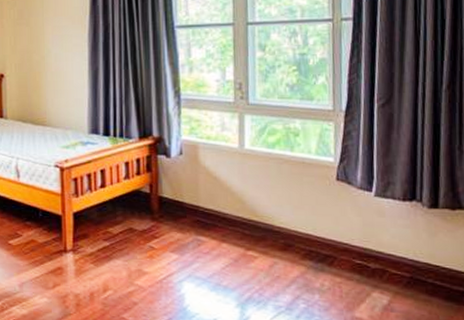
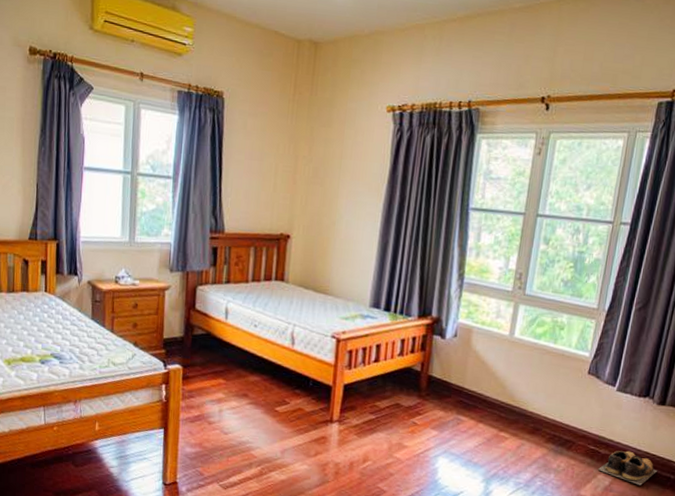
shoes: none [370,263,445,303] -> present [597,450,657,485]

